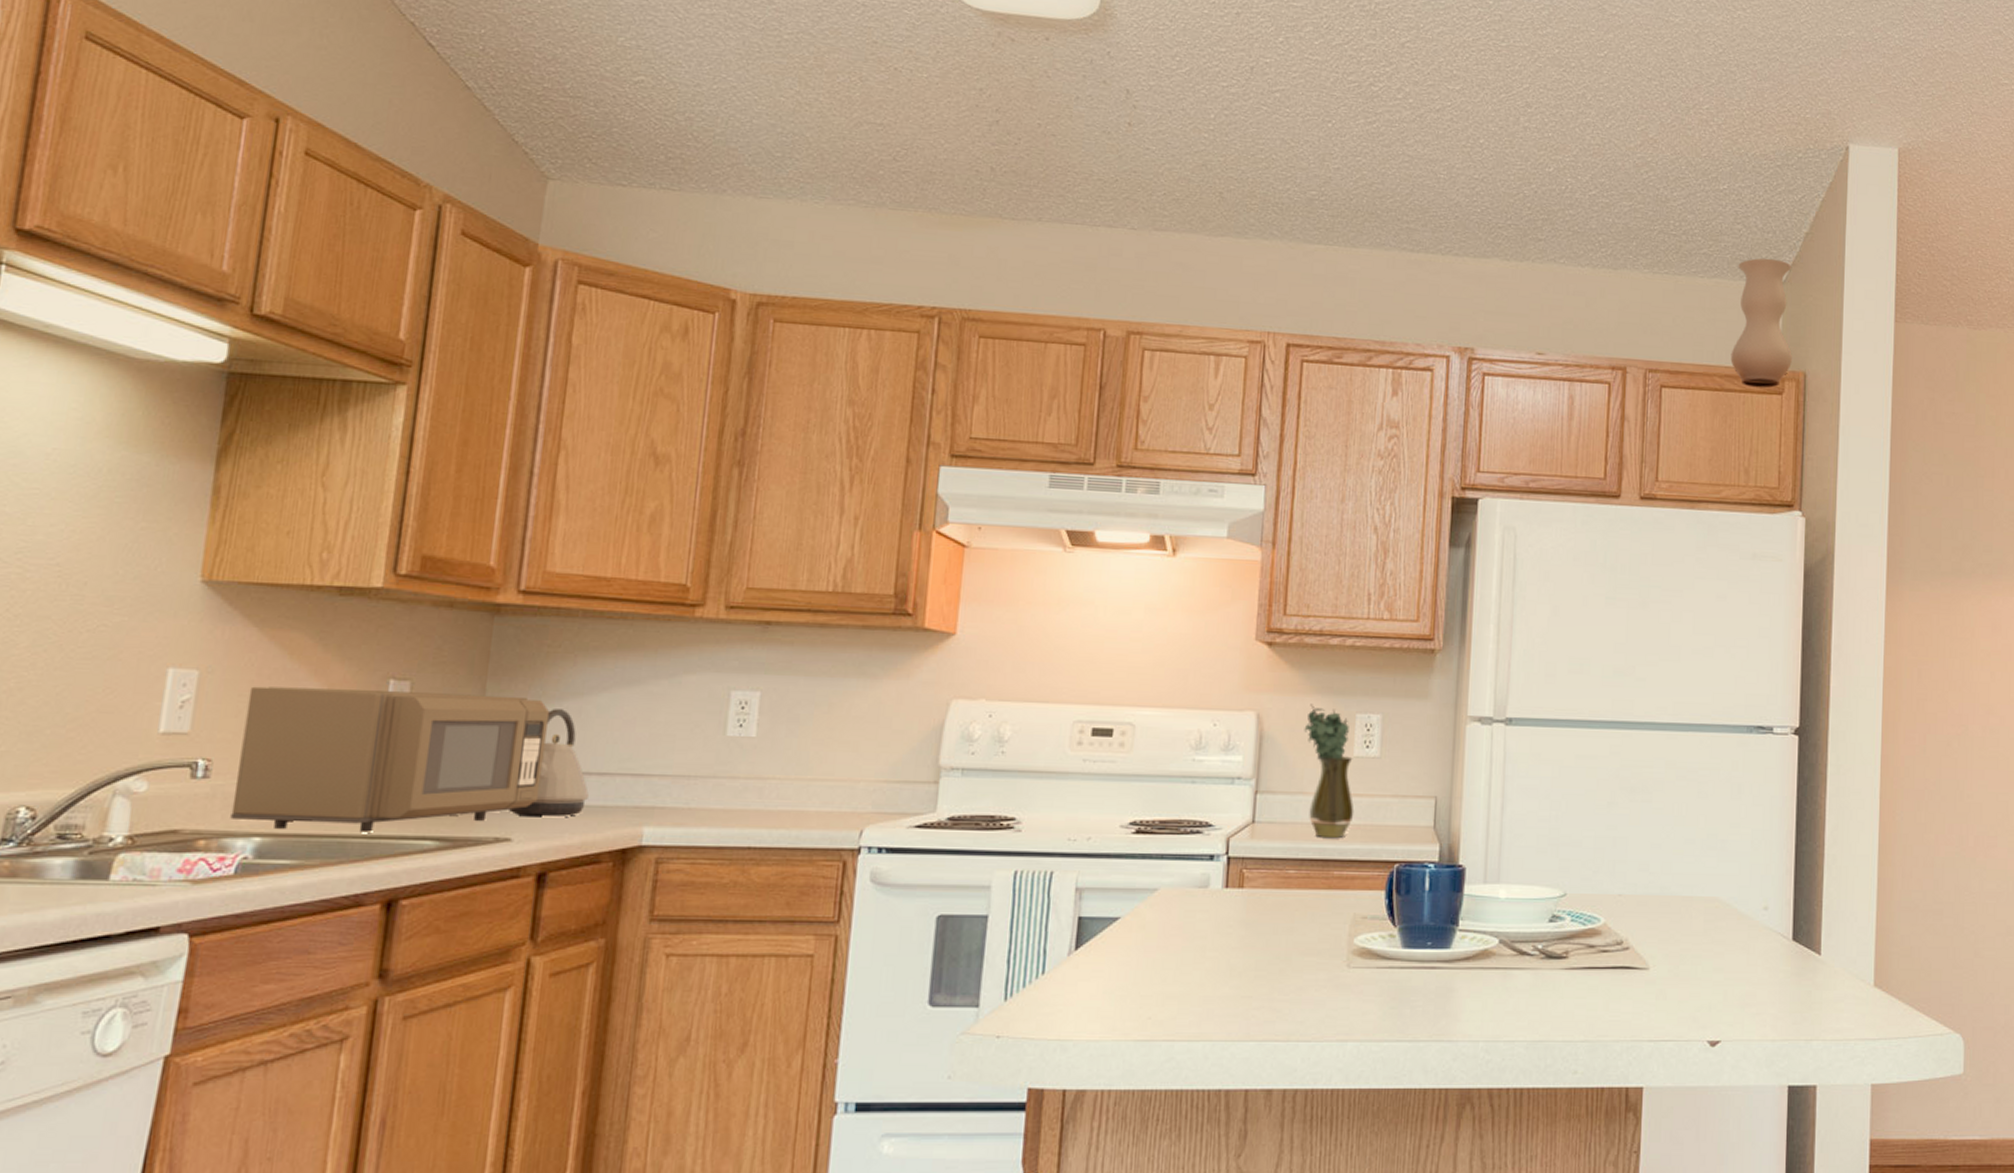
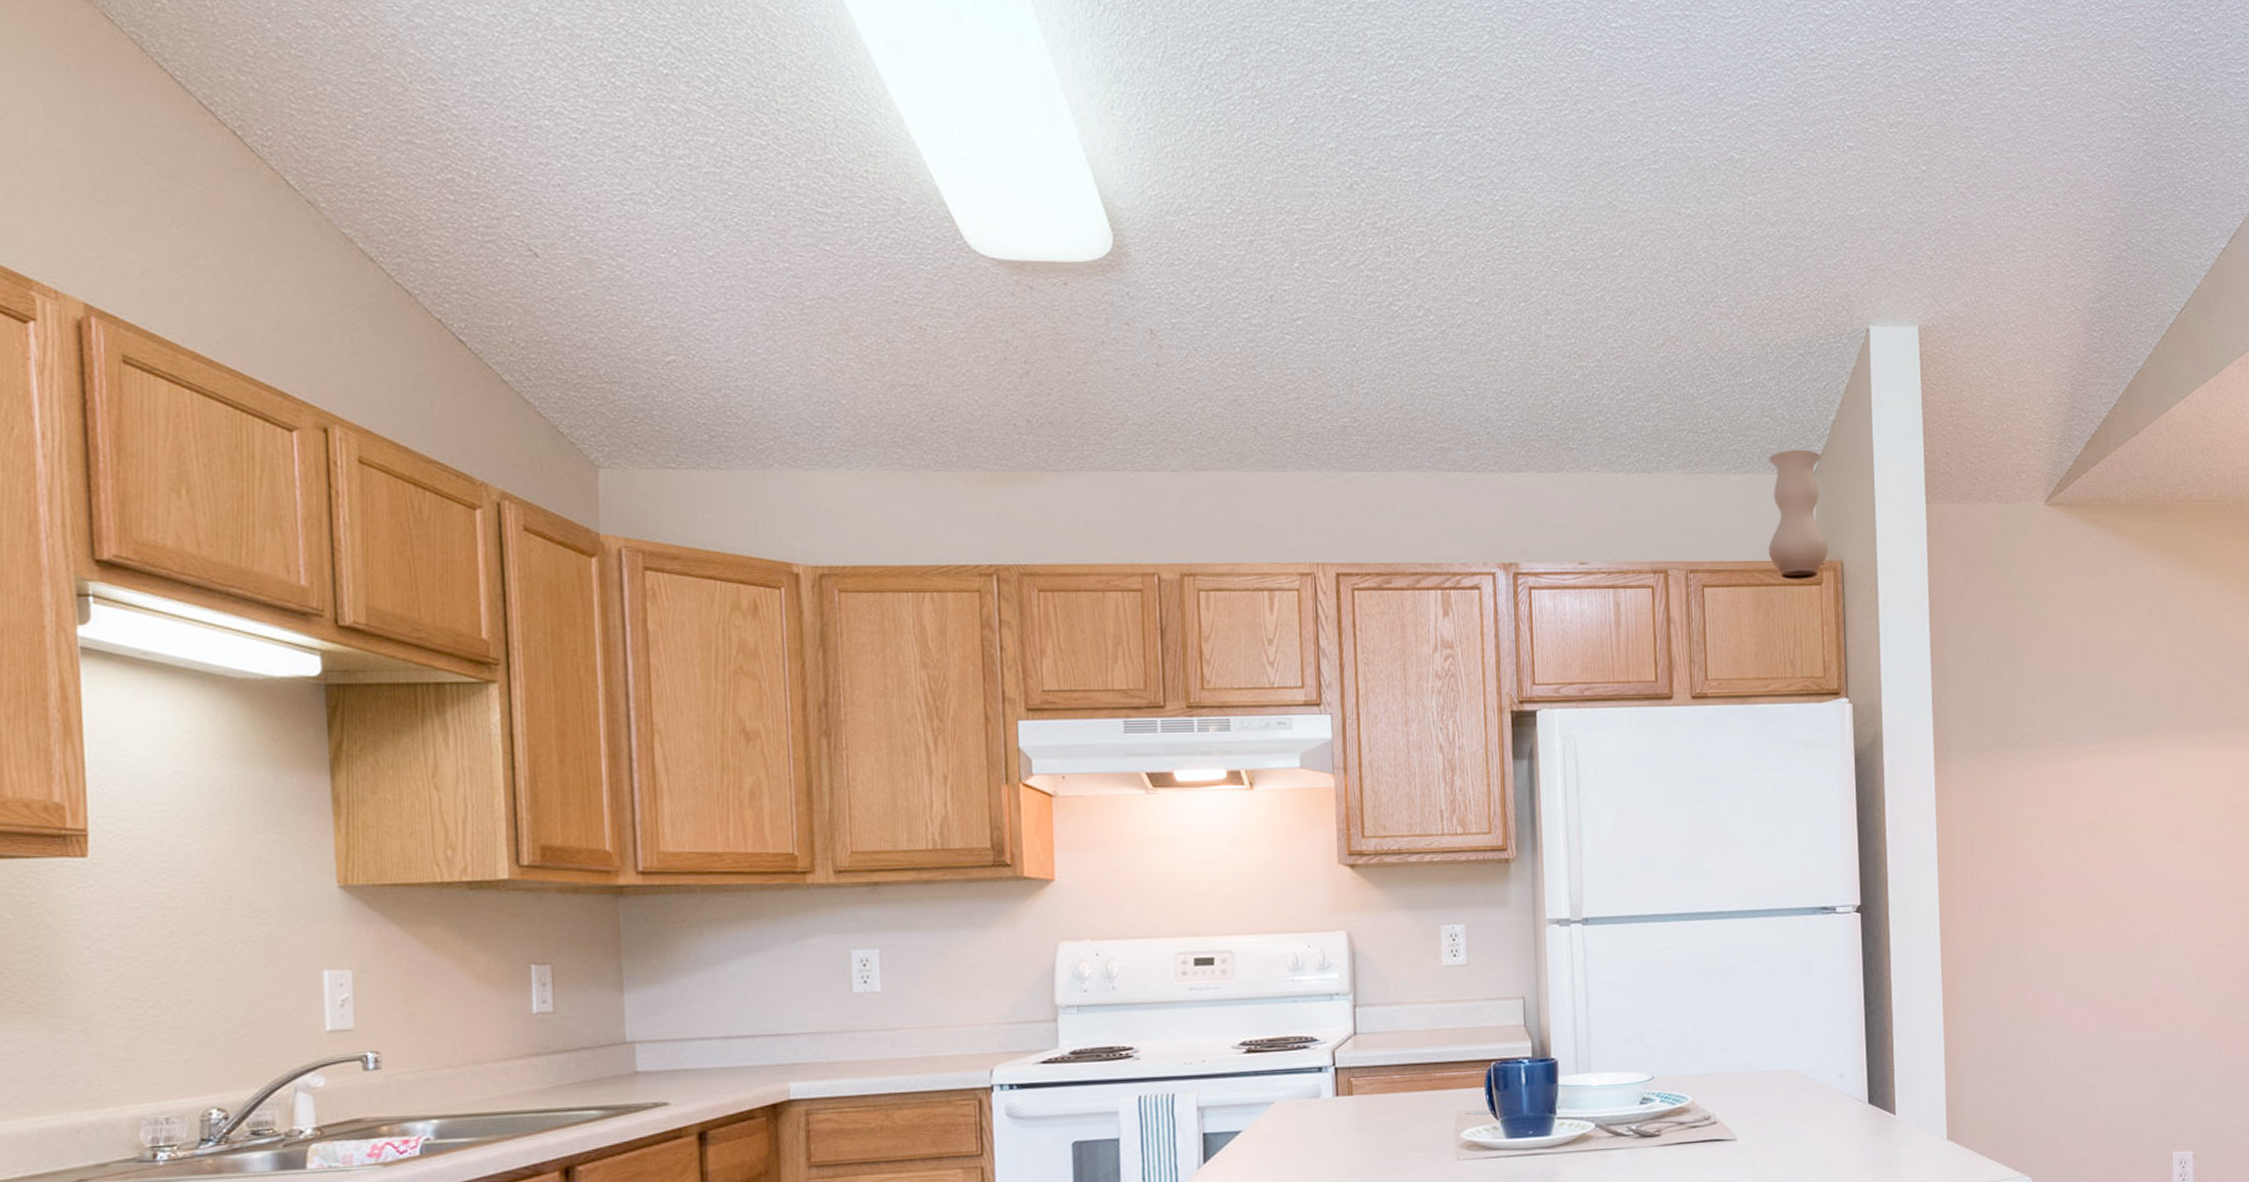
microwave: present [230,686,550,833] -> none [402,971,688,1112]
kettle: present [509,709,589,818] -> none [662,980,734,1082]
vase: present [1304,703,1355,838] -> none [1393,919,1449,1043]

